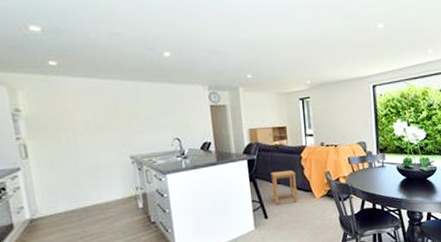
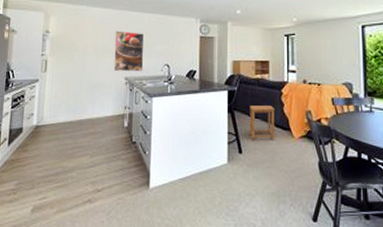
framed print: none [108,104,151,150] -> present [113,31,144,71]

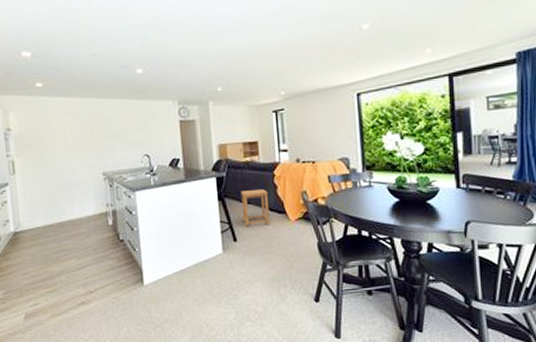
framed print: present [113,31,144,71] -> none [85,121,122,167]

